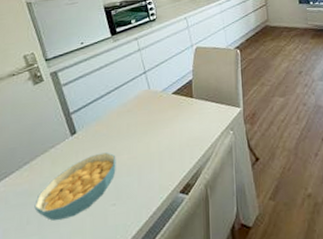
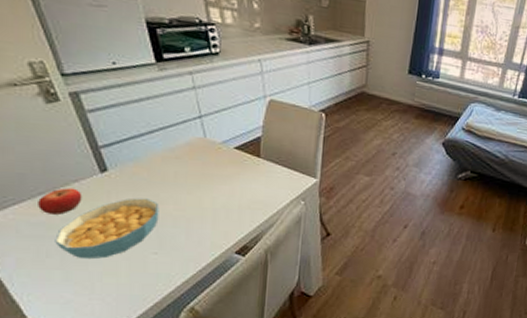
fruit: none [23,154,57,182] -> present [38,188,82,215]

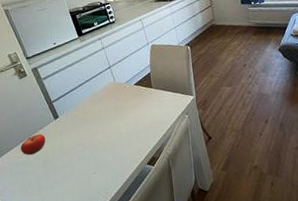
cereal bowl: present [55,198,159,260] -> none [32,132,94,185]

